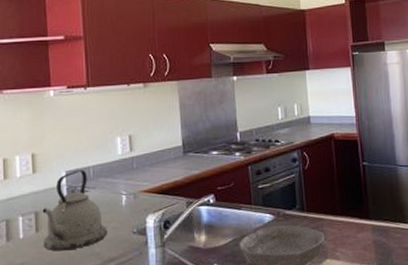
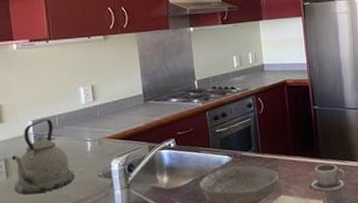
cup: none [357,225,398,257] -> present [309,163,347,192]

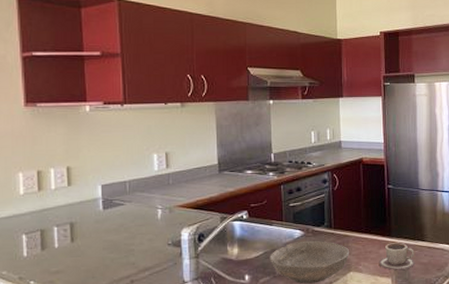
kettle: present [11,119,75,195] -> none [77,184,143,260]

